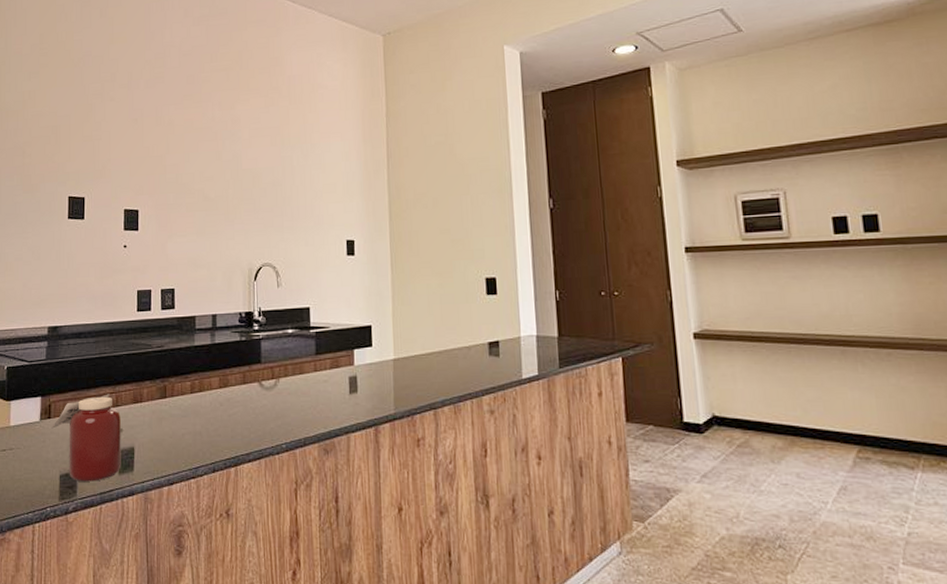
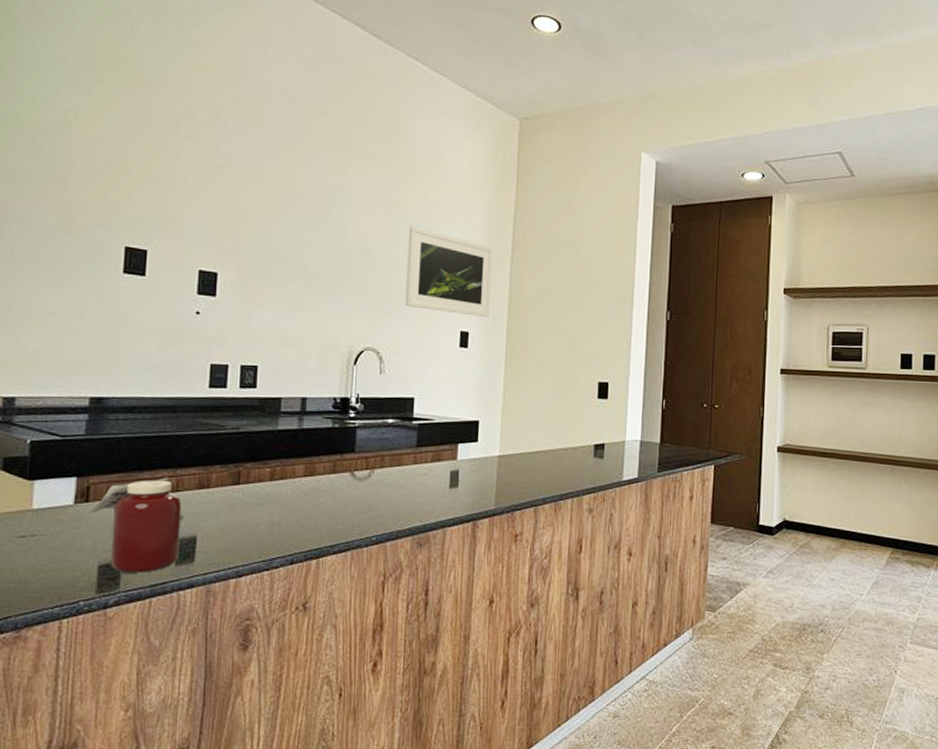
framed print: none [292,147,372,225] -> present [405,226,493,318]

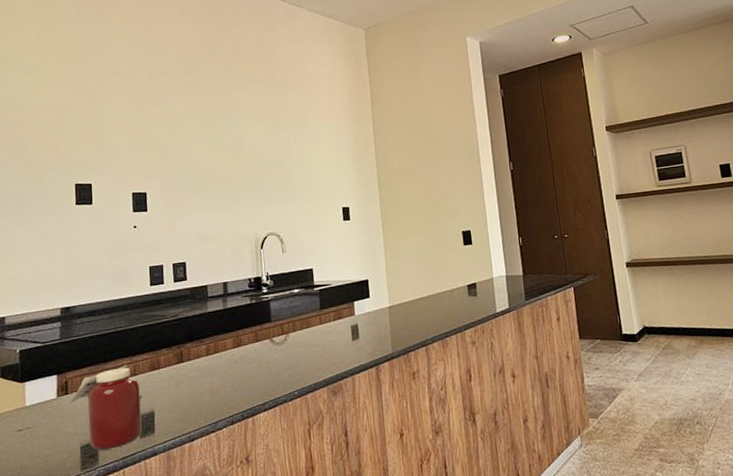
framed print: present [405,226,493,318] -> none [289,129,364,195]

